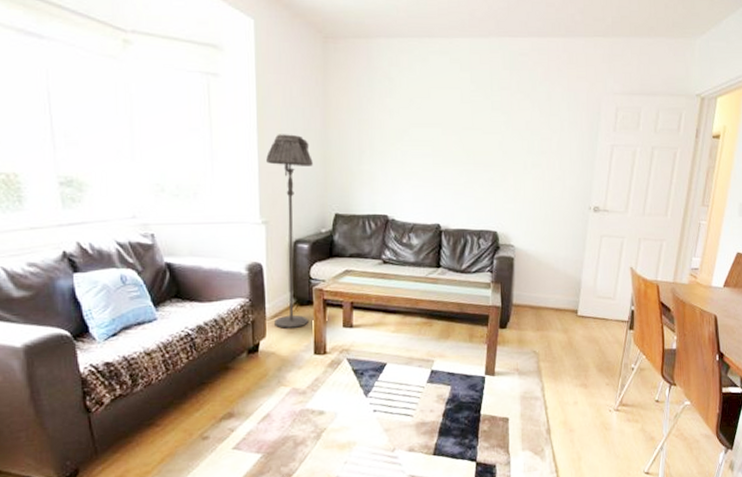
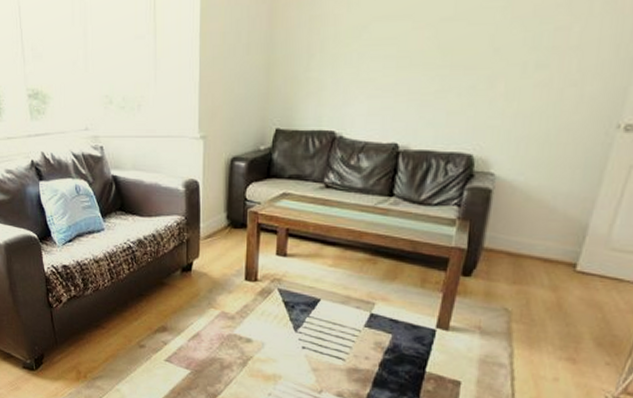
floor lamp: present [266,134,313,328] -> none [208,37,255,251]

